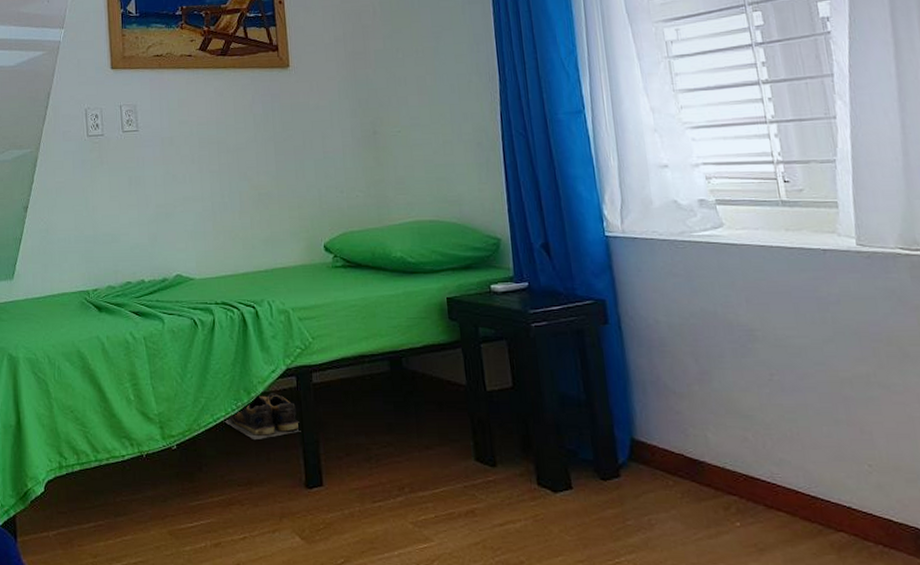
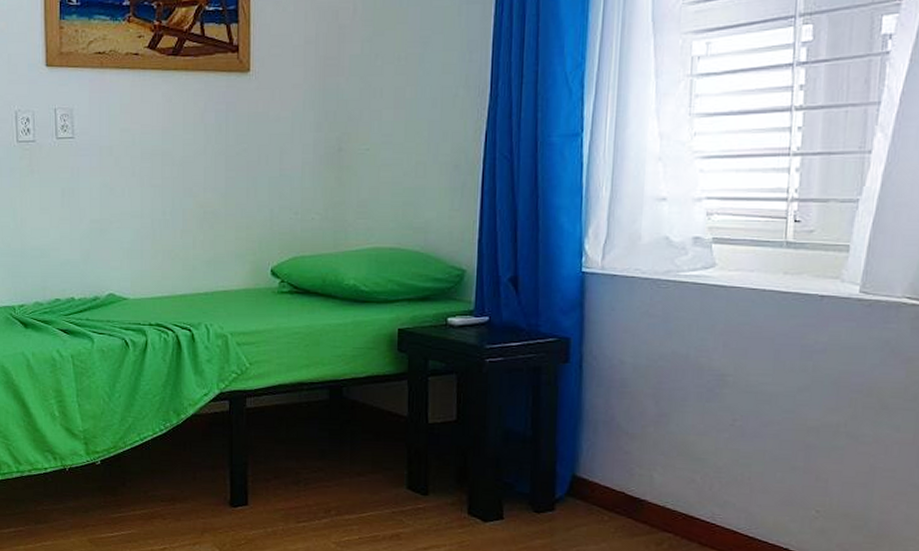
shoes: present [223,393,301,441] -> none [150,415,230,460]

